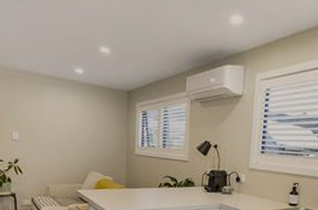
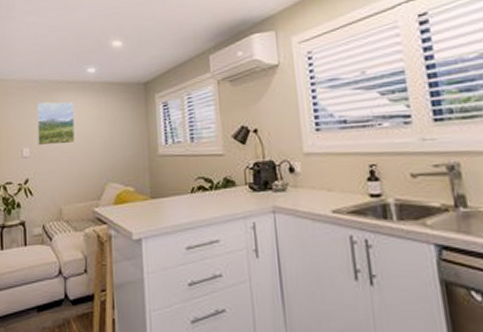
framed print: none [25,93,63,134] -> present [36,101,76,146]

